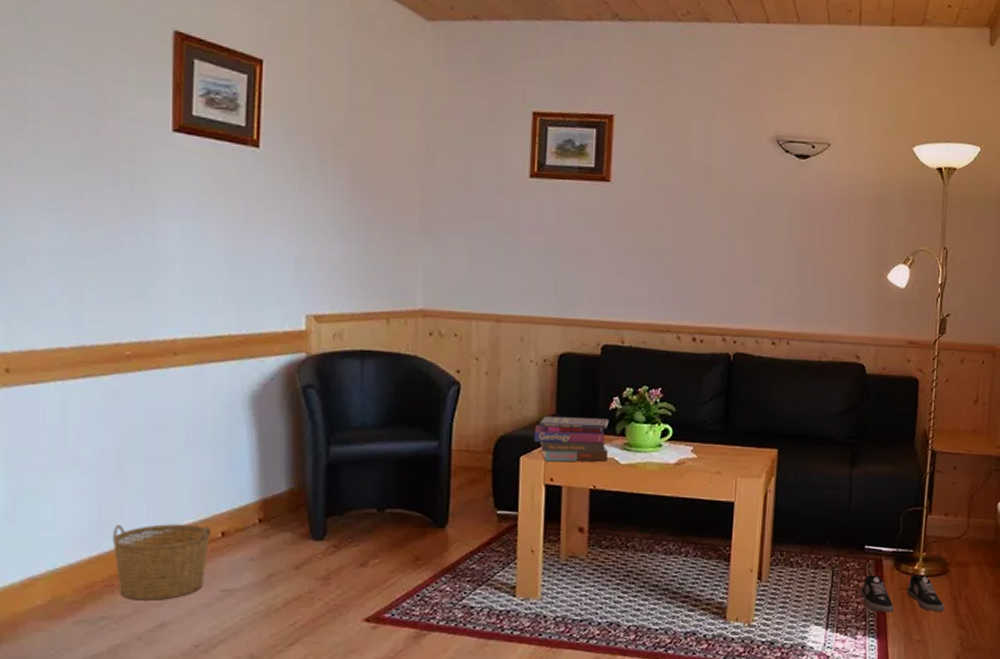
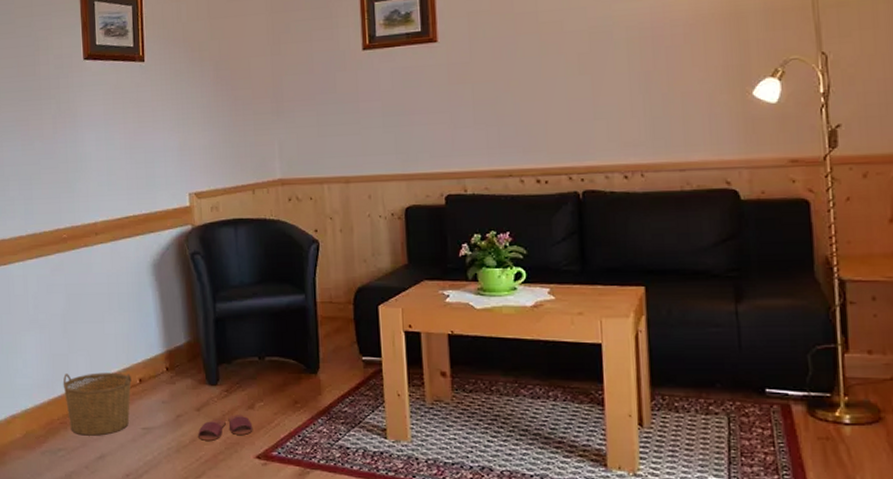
slippers: none [295,573,364,603] -> present [198,415,253,441]
books: present [533,417,609,462] -> none [389,265,463,309]
shoe: present [861,574,944,613] -> none [767,421,884,466]

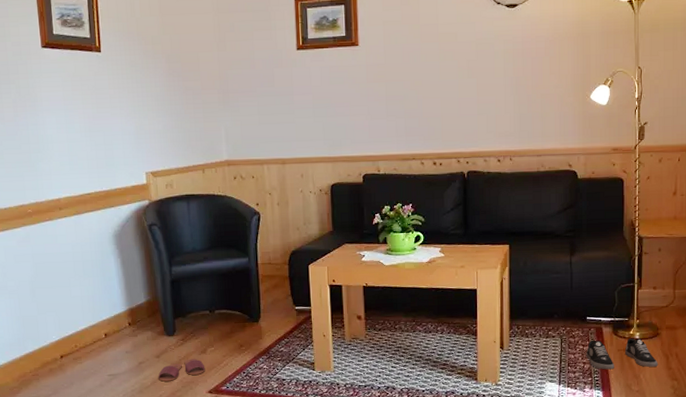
basket: present [63,373,132,436] -> none [33,329,98,385]
shoe: none [767,421,884,466] -> present [586,338,658,370]

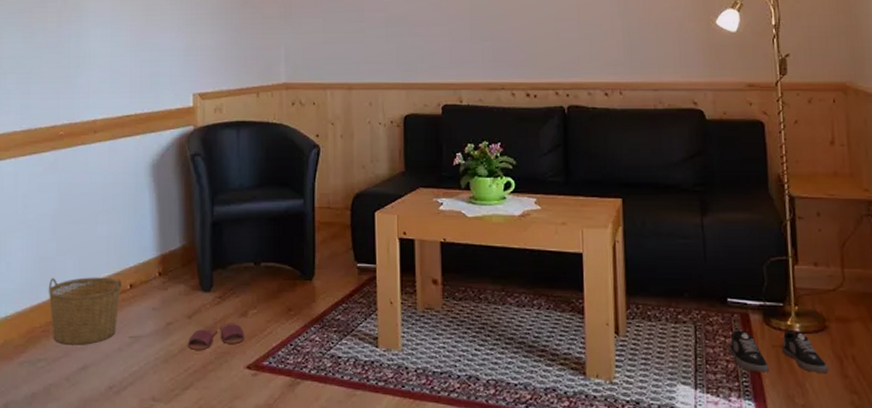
basket: none [33,329,98,385] -> present [48,277,122,345]

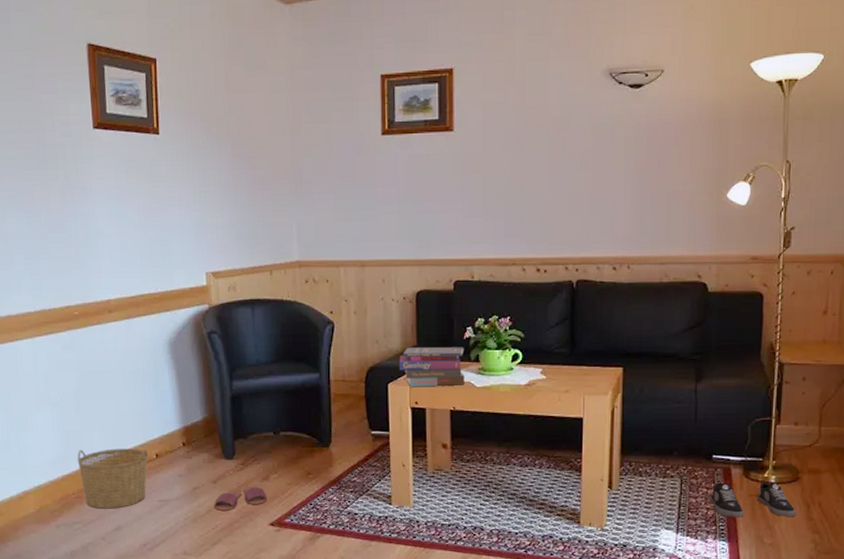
books: none [386,174,455,216] -> present [398,347,465,387]

